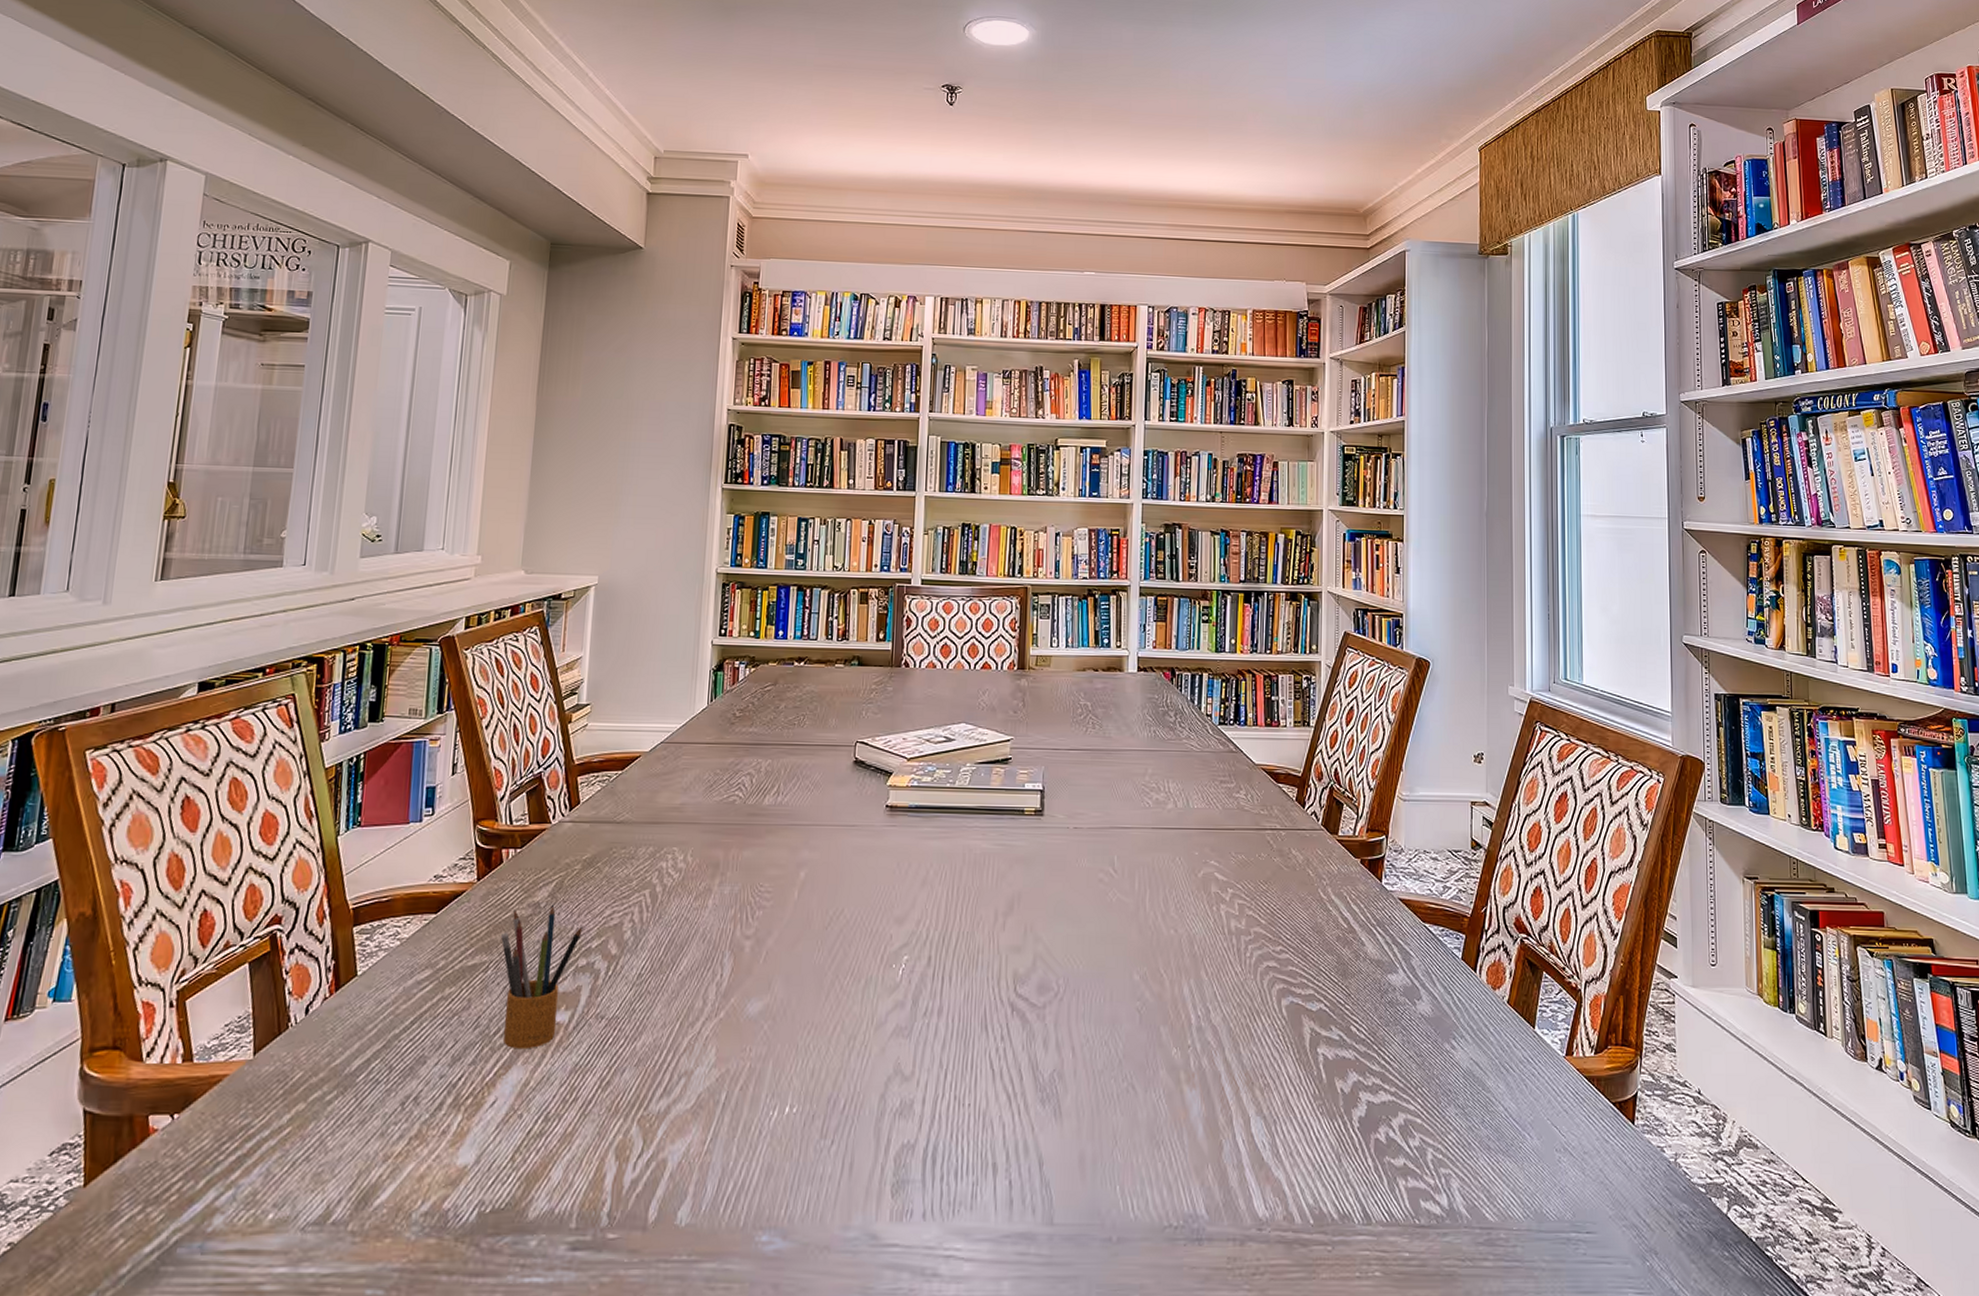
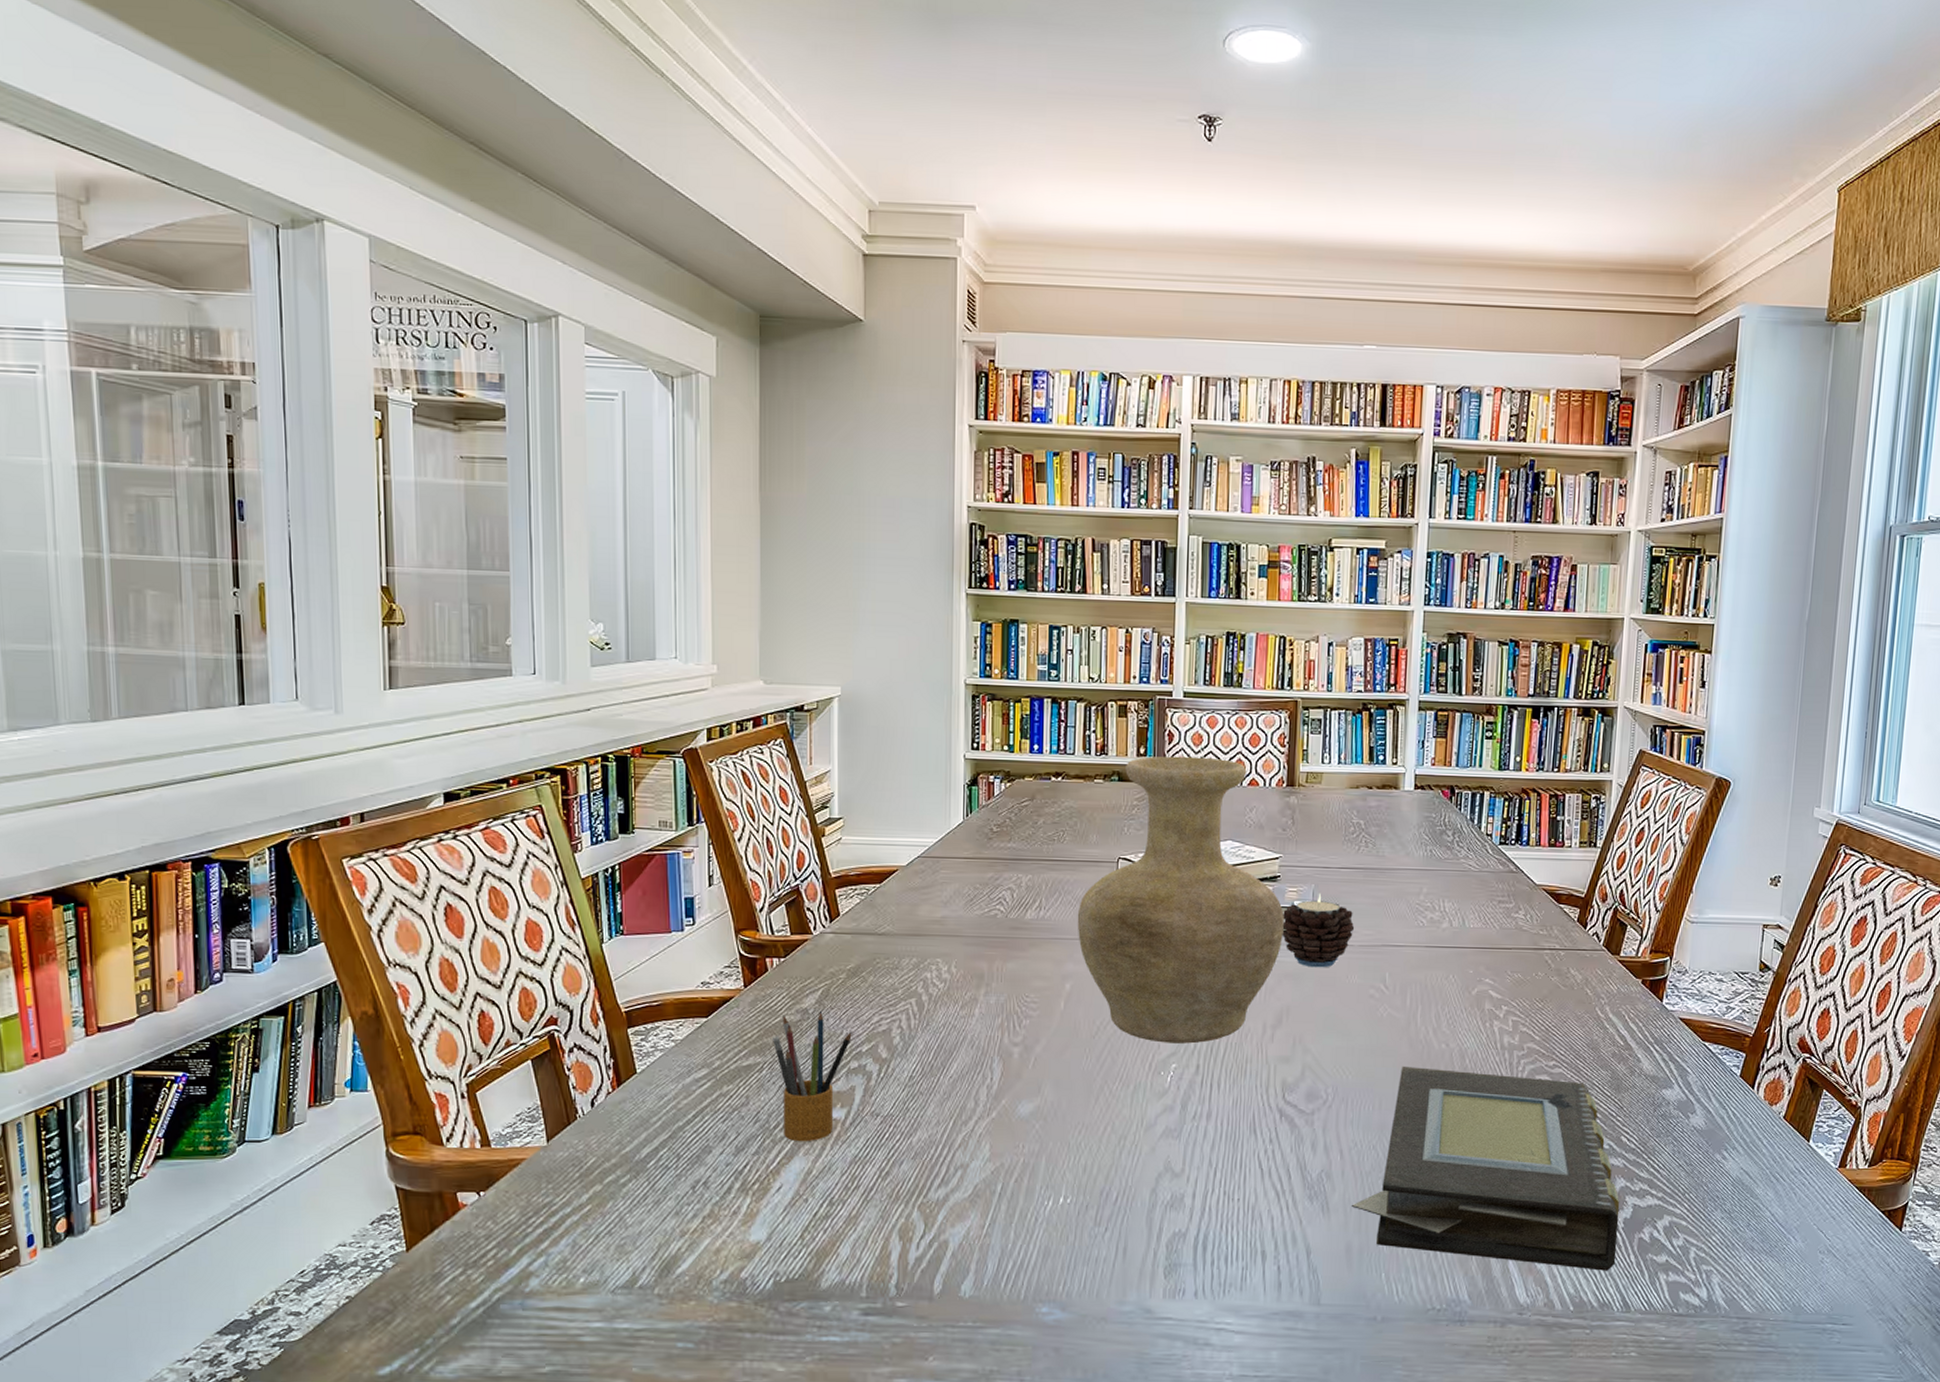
vase: none [813,641,1015,934] -> present [1077,756,1284,1044]
candle: none [1013,775,1084,852] -> present [1282,893,1355,968]
book: none [1085,953,1354,1177] -> present [1352,1066,1620,1271]

